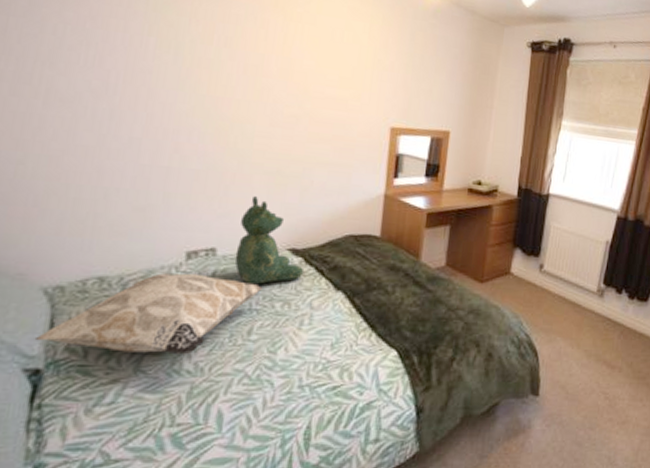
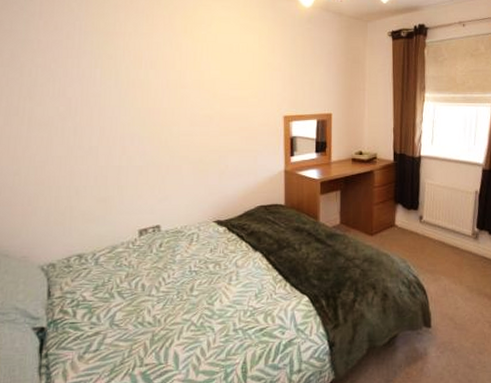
decorative pillow: present [34,273,263,355] -> none [38,246,198,311]
teddy bear: present [234,196,305,285] -> none [175,182,228,252]

